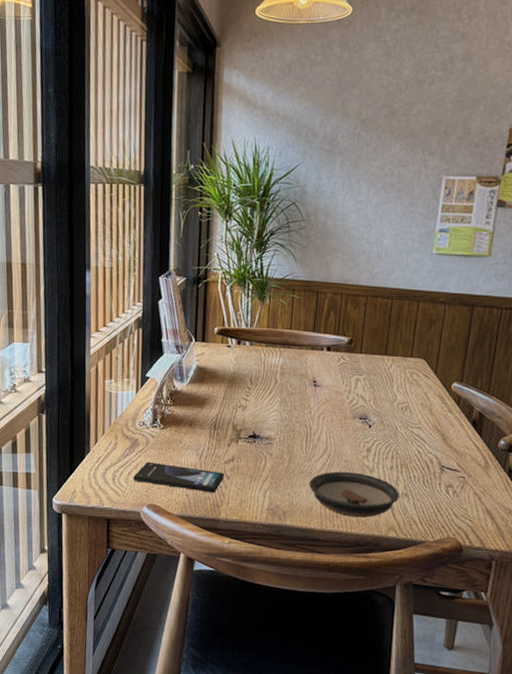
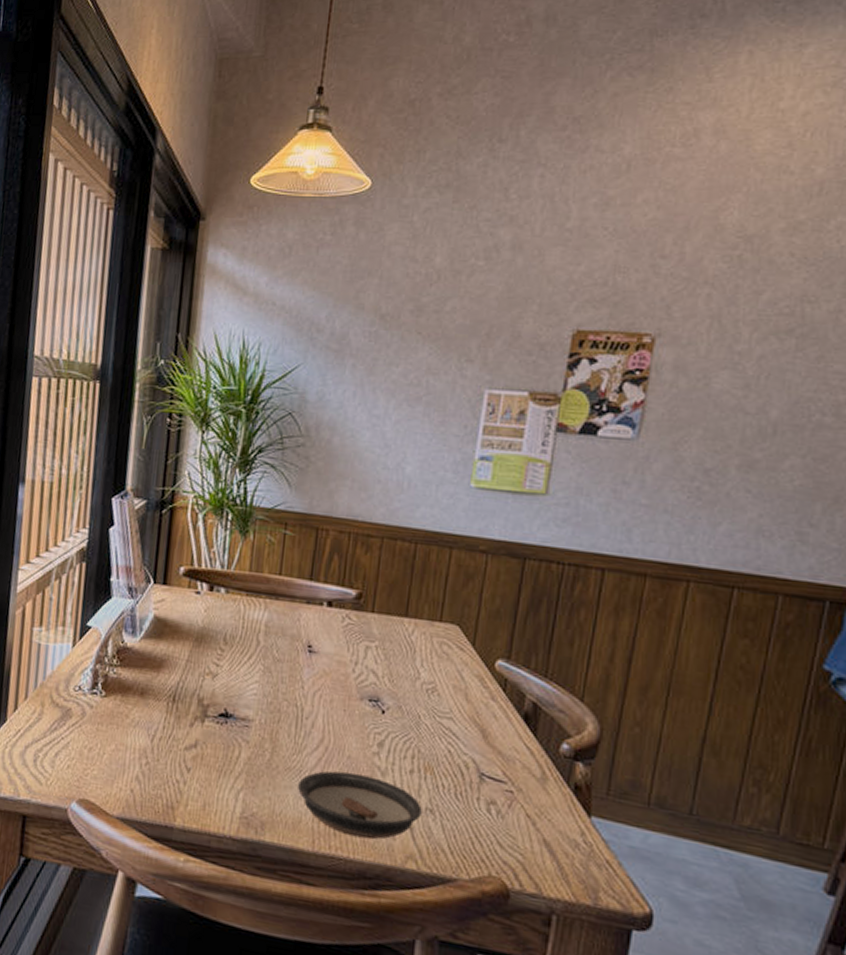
smartphone: present [133,461,224,493] -> none [61,740,183,790]

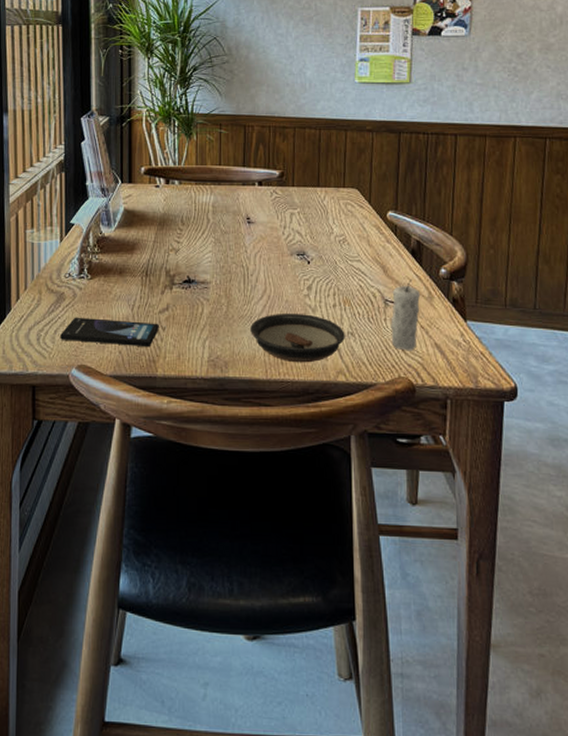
smartphone: none [61,740,183,790] -> present [60,317,159,347]
candle: none [483,752,531,845] -> present [390,280,421,351]

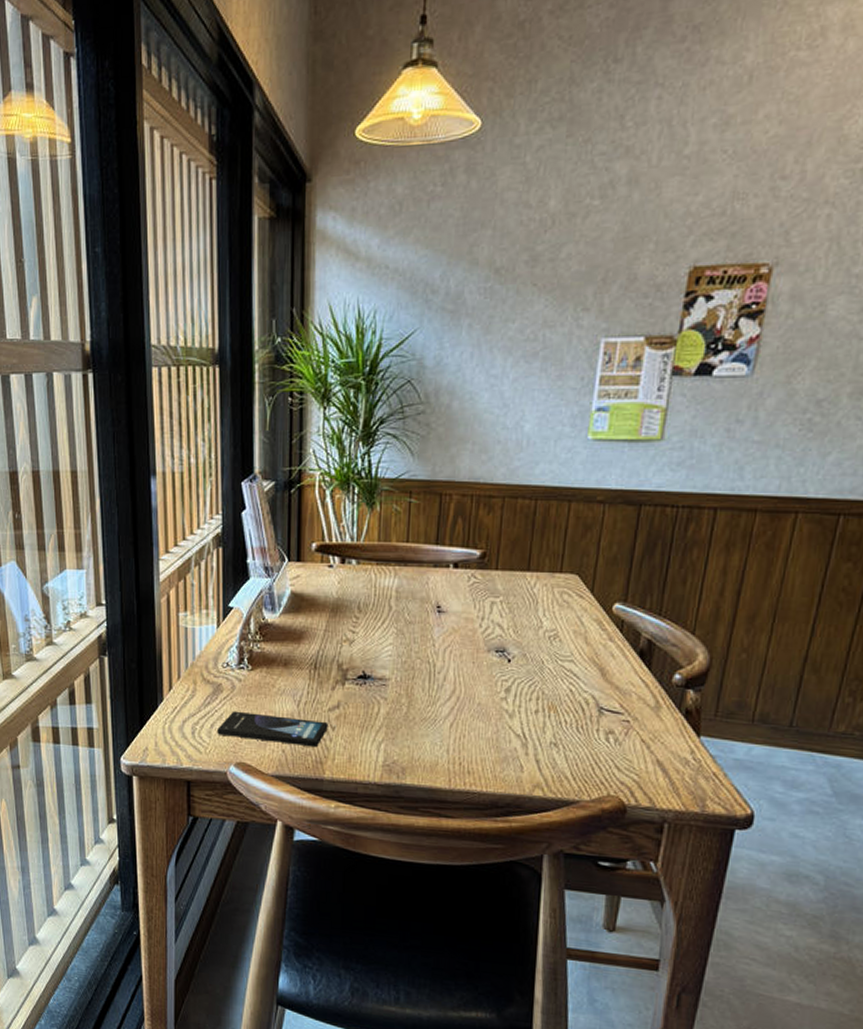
saucer: present [250,313,345,363] -> none [434,717,547,774]
candle: present [390,280,421,351] -> none [602,685,646,767]

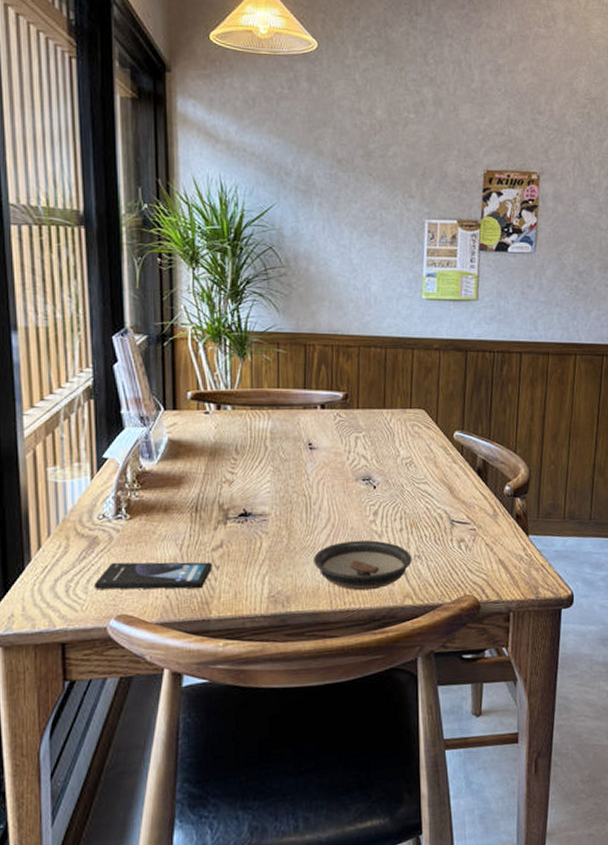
saucer: none [434,717,547,774] -> present [314,540,412,591]

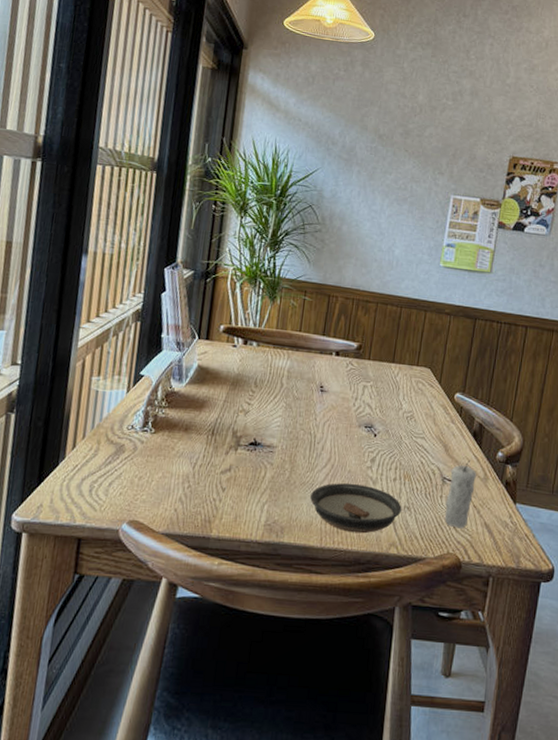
smartphone: present [95,562,212,590] -> none [114,470,219,507]
candle: none [457,499,486,569] -> present [444,460,477,529]

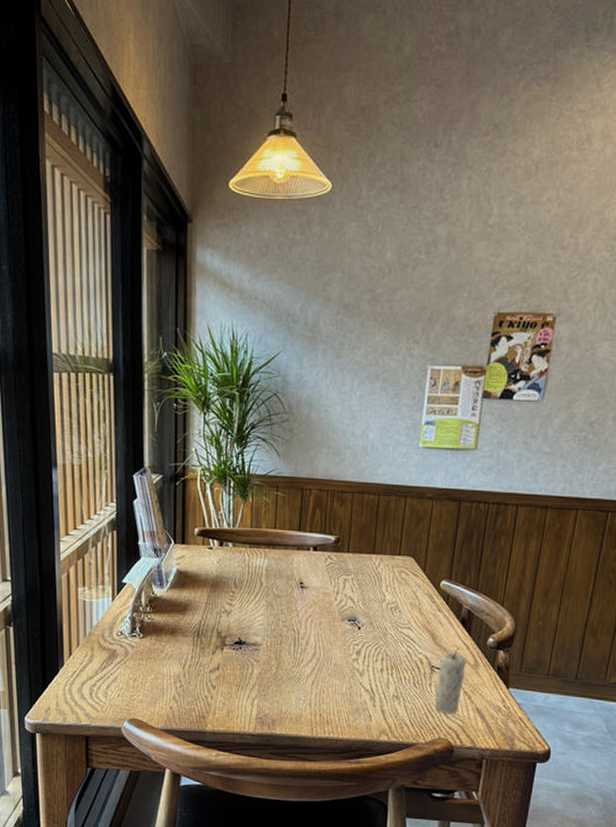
saucer: present [310,483,402,534] -> none [298,675,390,723]

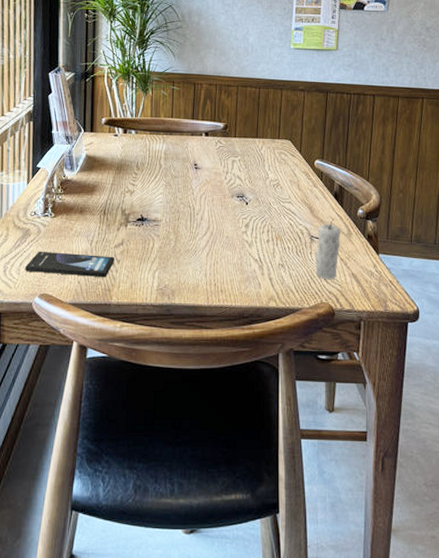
smartphone: none [113,673,209,704] -> present [25,251,115,278]

